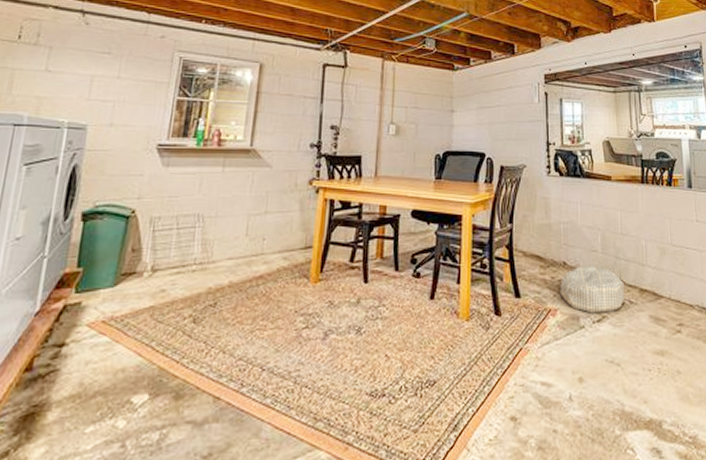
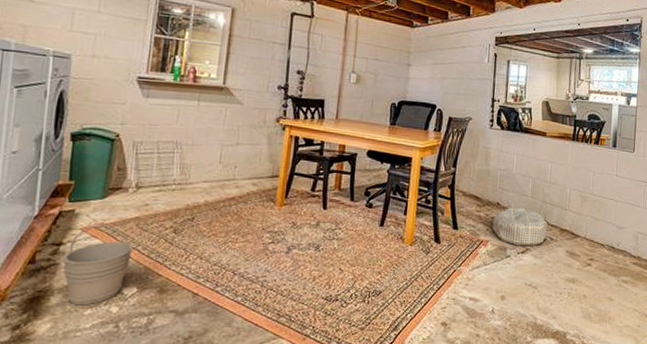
bucket: none [63,318,147,422] -> present [62,225,134,306]

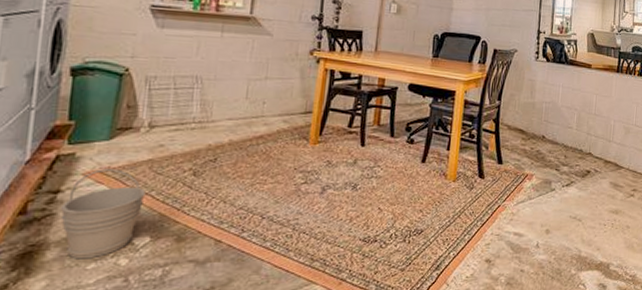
dog bed: present [491,207,547,246] -> none [536,139,592,179]

